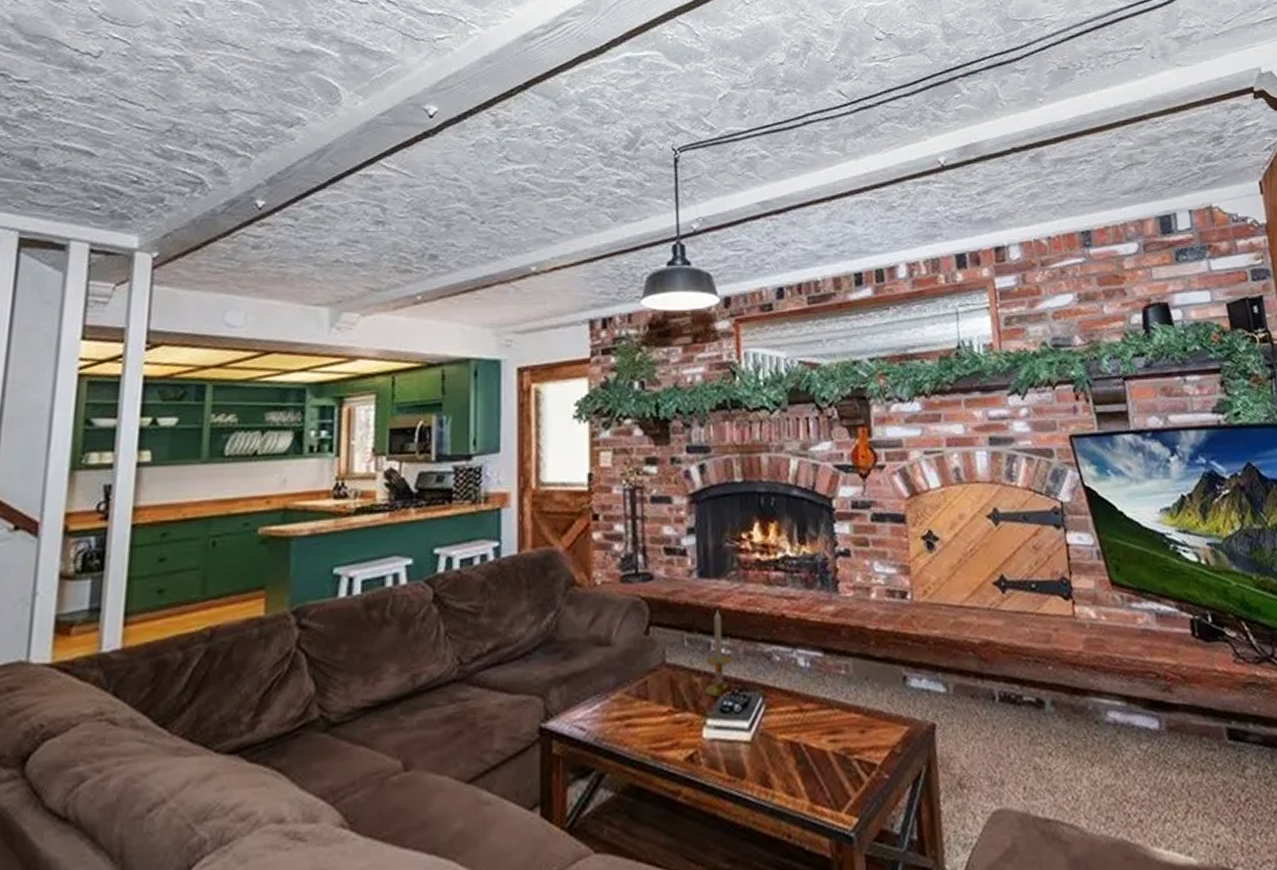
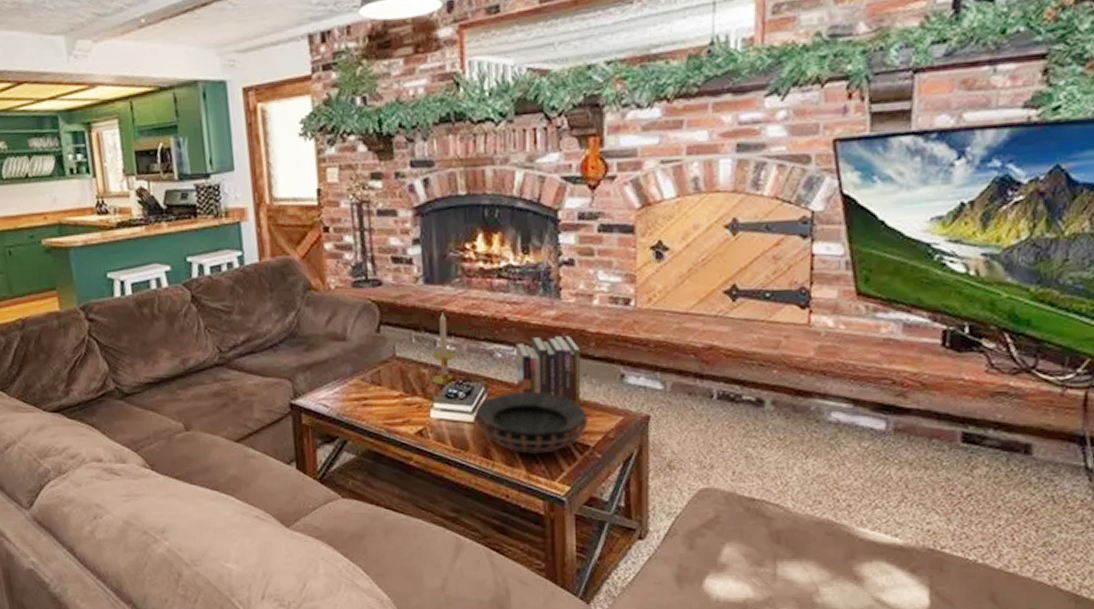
decorative bowl: none [750,700,874,779] -> present [473,391,589,454]
books: none [795,633,864,717] -> present [516,335,581,407]

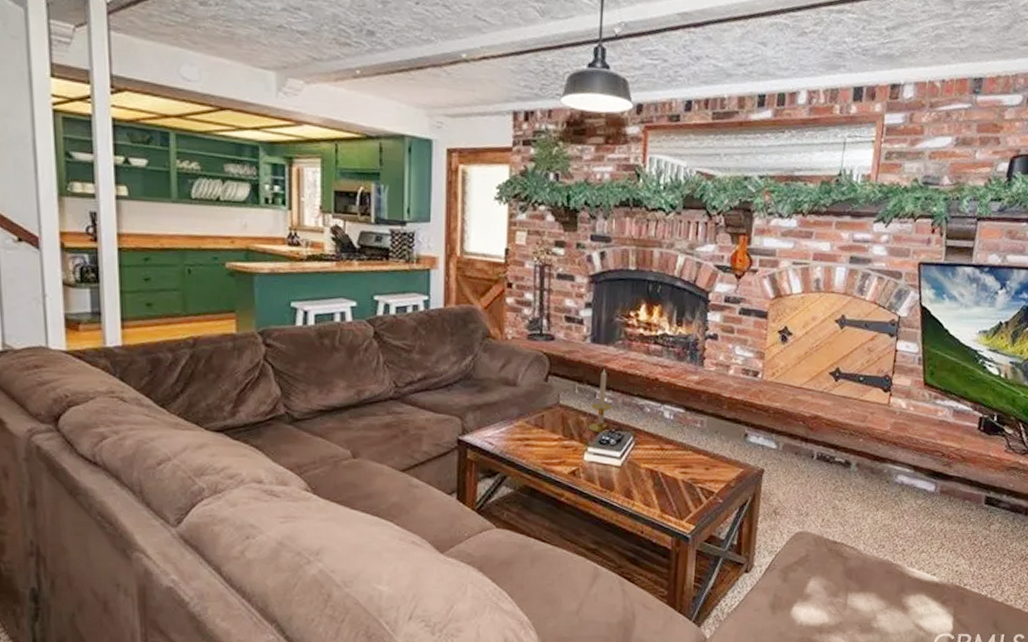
decorative bowl: present [473,391,589,454] -> none [620,441,716,496]
books: present [516,335,581,407] -> none [659,396,715,458]

